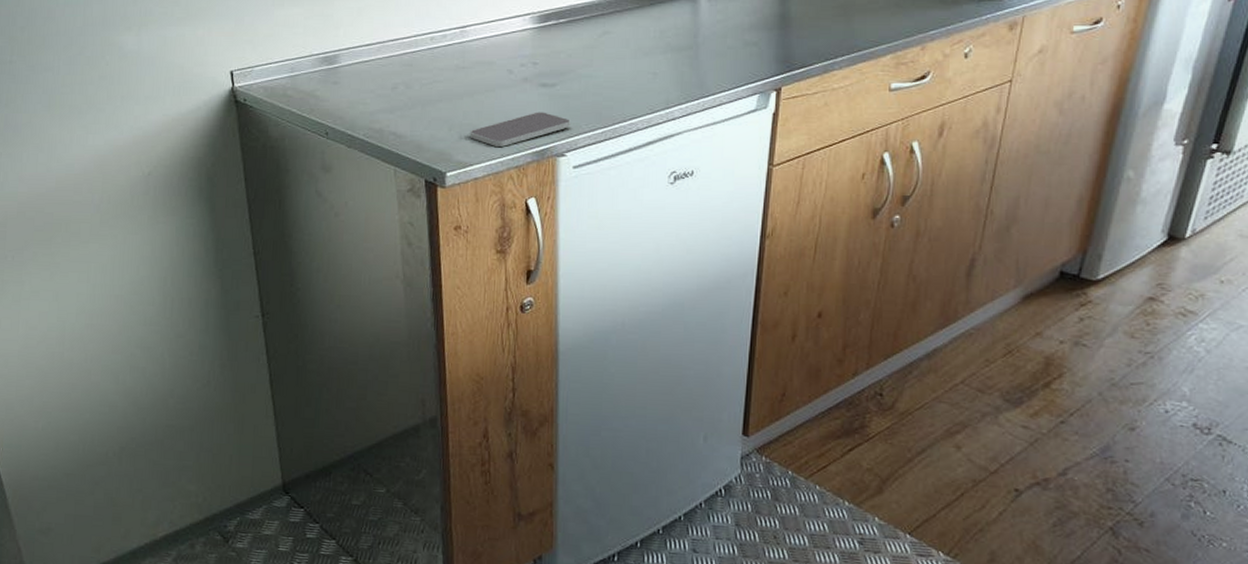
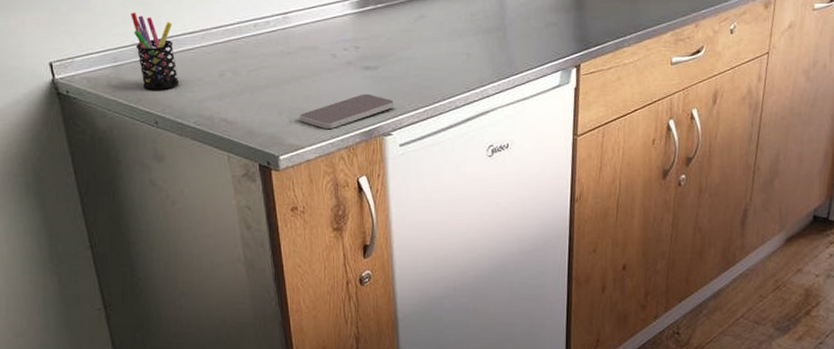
pen holder: none [310,23,353,101] -> present [131,12,180,90]

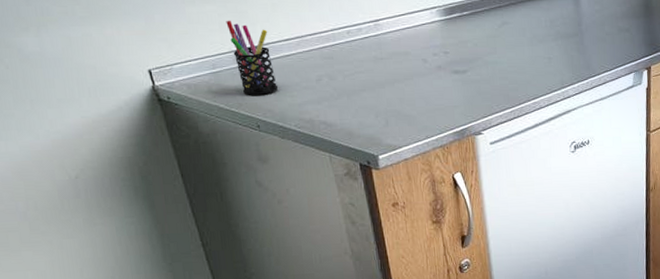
smartphone: present [299,93,394,129] -> none [395,96,483,129]

